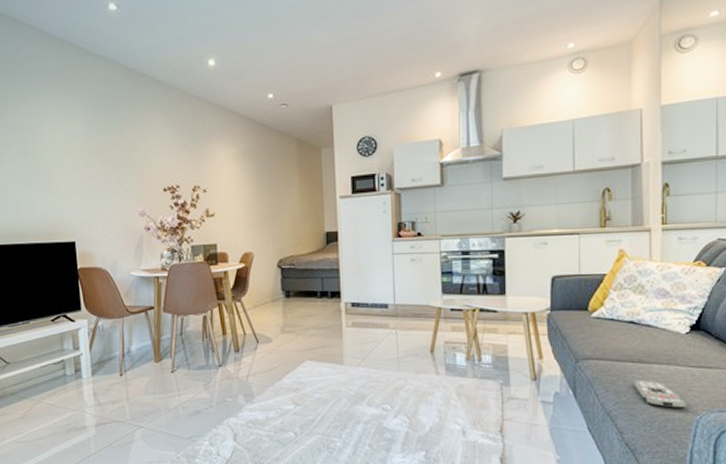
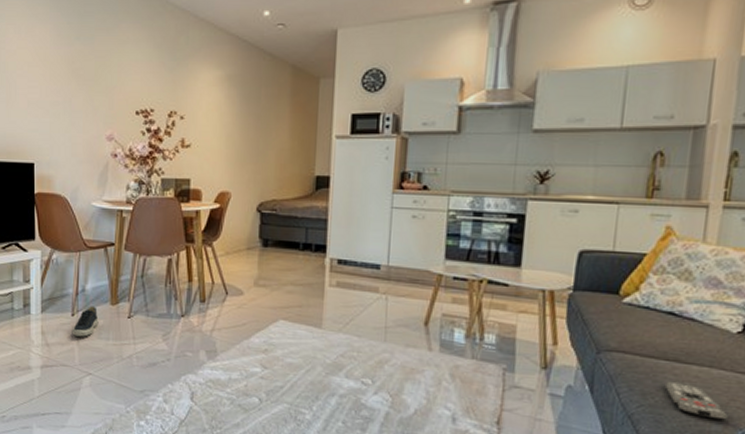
shoe: none [121,365,145,394] -> present [72,306,99,337]

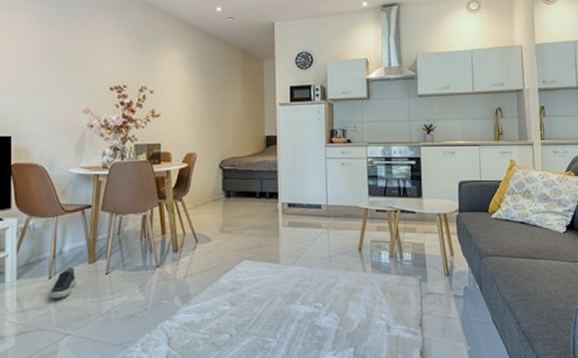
remote control: present [666,381,728,422] -> none [527,273,568,300]

